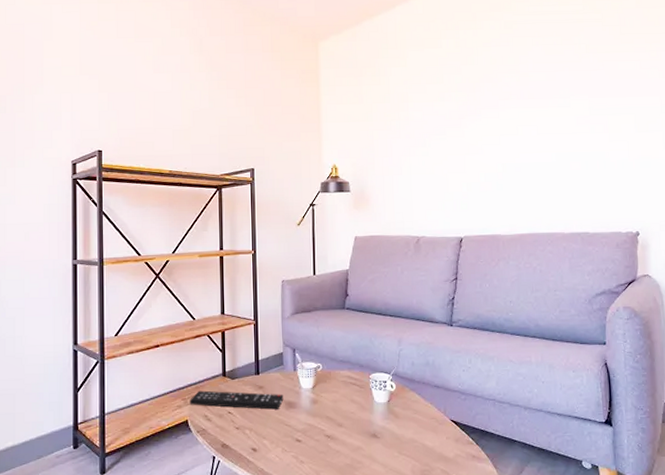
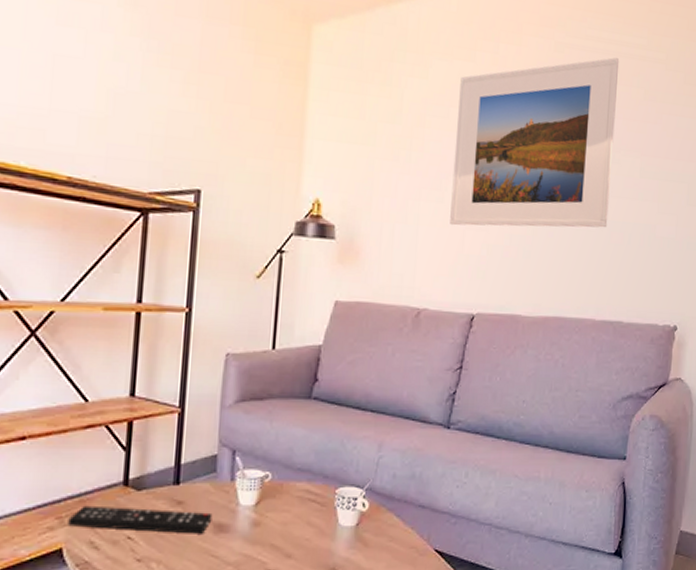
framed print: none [432,25,566,172] -> present [450,57,620,228]

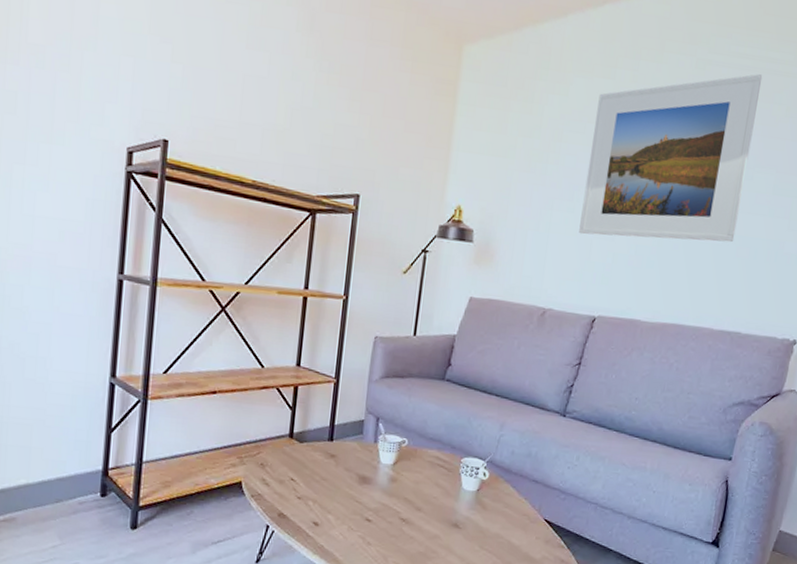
remote control: present [67,505,213,534] -> none [246,450,358,483]

